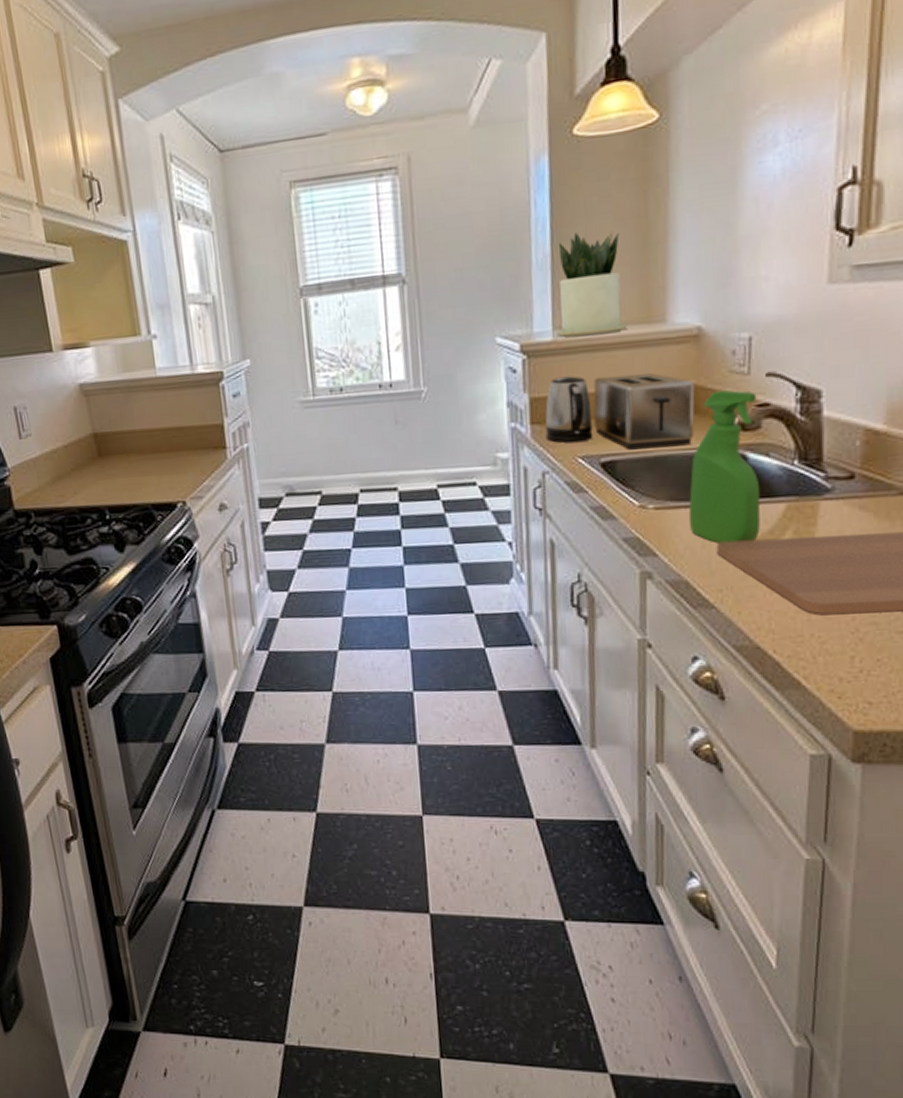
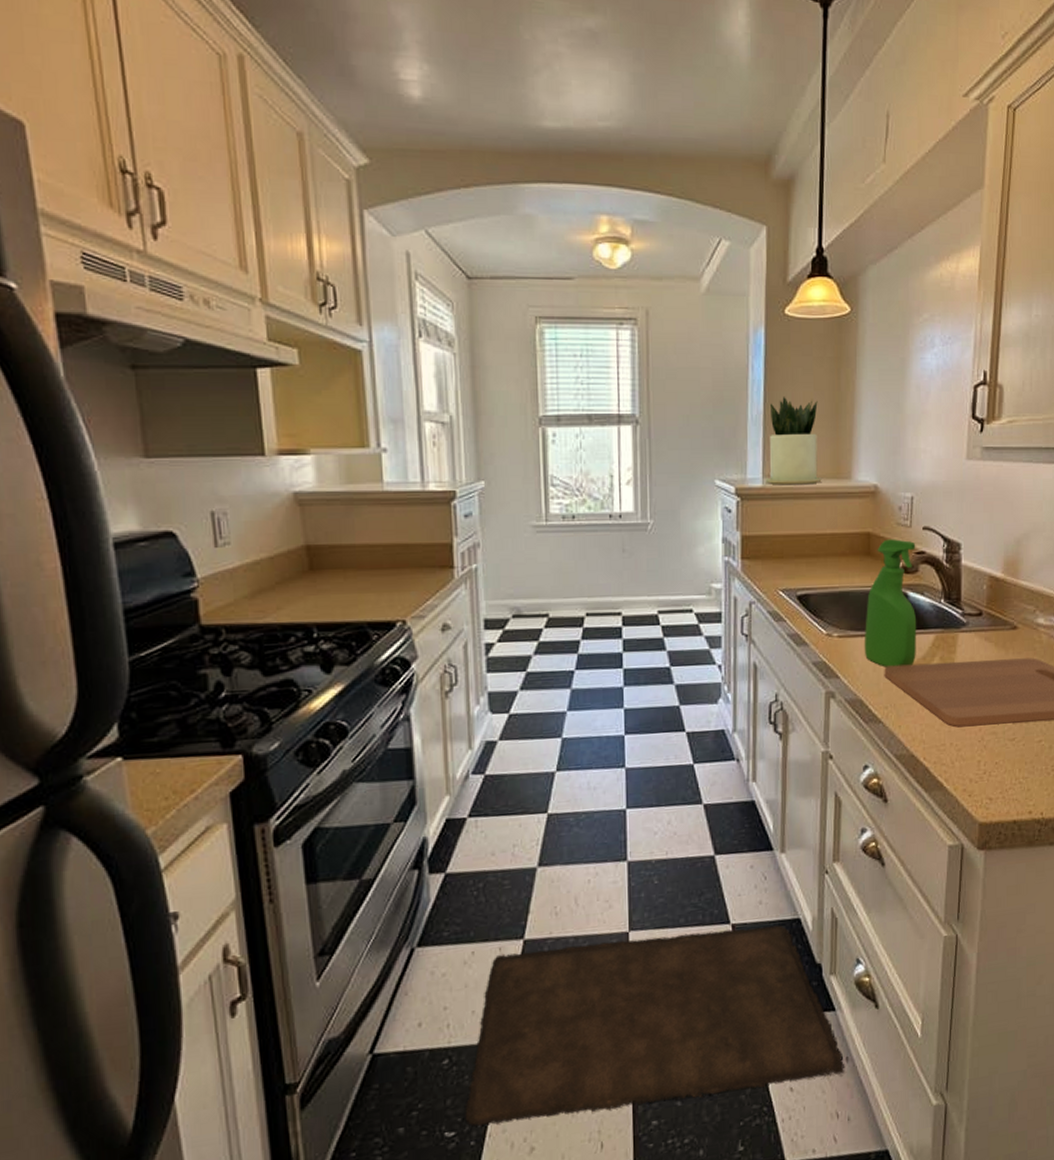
doormat: none [270,823,679,996] -> present [465,925,846,1127]
kettle: present [545,375,593,443] -> none [753,519,792,577]
toaster: present [593,373,695,450] -> none [793,520,871,585]

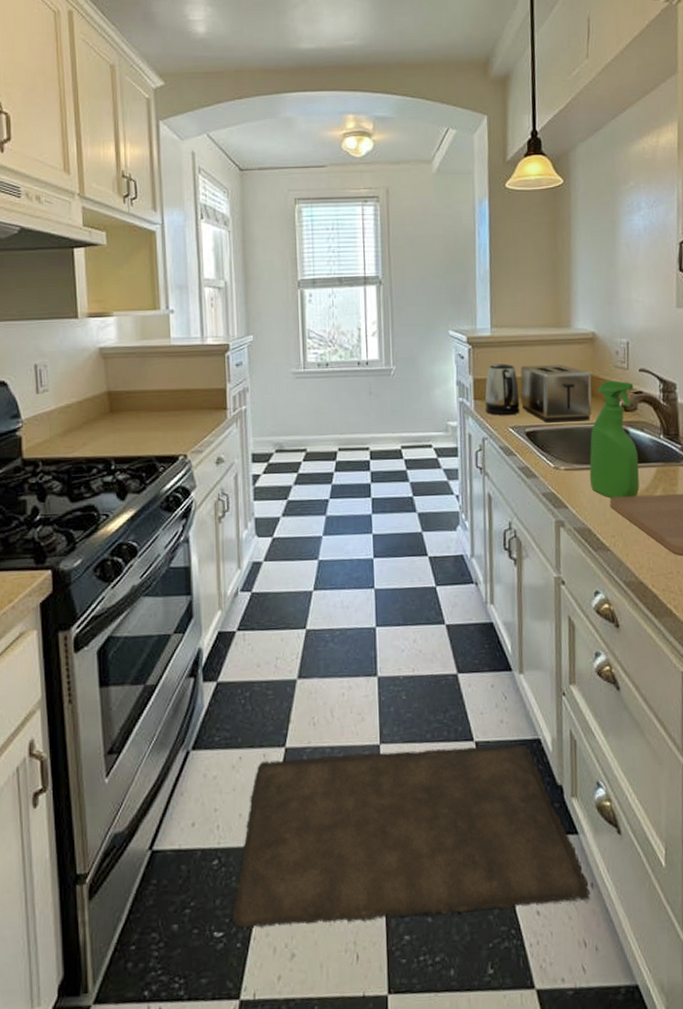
kettle: none [753,519,792,577] -> present [485,363,520,415]
planter: present [765,397,822,485] -> none [493,257,544,334]
toaster: none [793,520,871,585] -> present [520,364,592,423]

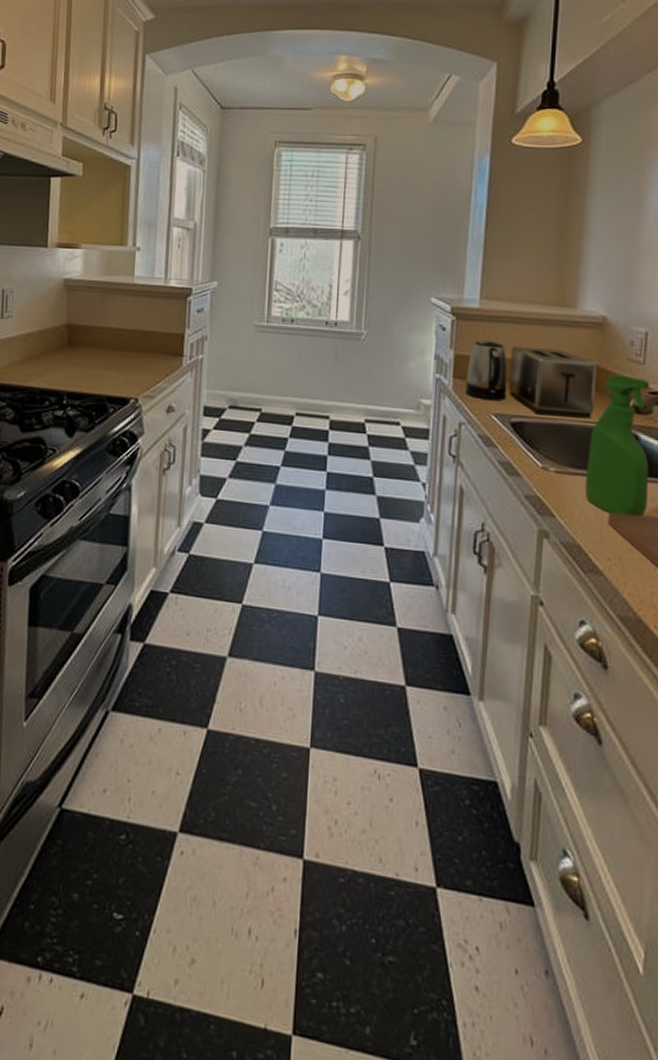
doormat: present [232,744,591,930] -> none [134,738,544,993]

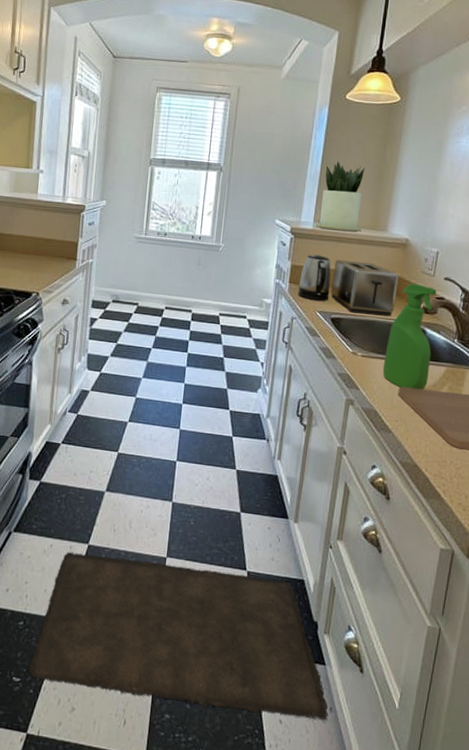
doormat: none [134,738,544,993] -> present [28,551,328,723]
planter: none [483,222,544,310] -> present [315,162,365,232]

